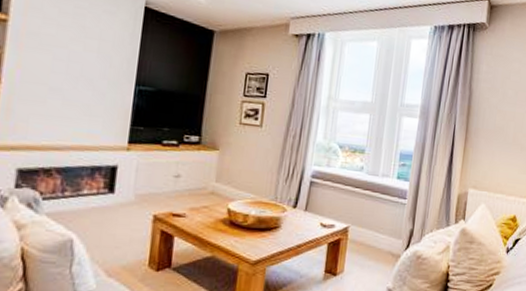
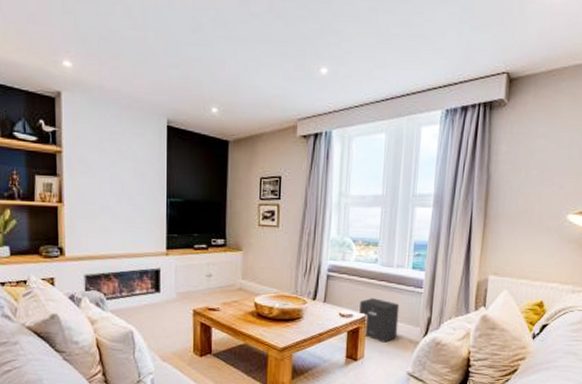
speaker: none [342,208,383,256] -> present [359,298,400,343]

